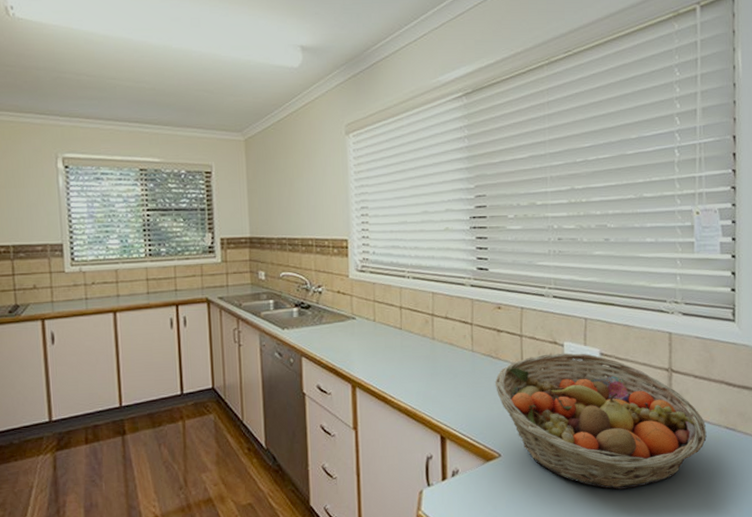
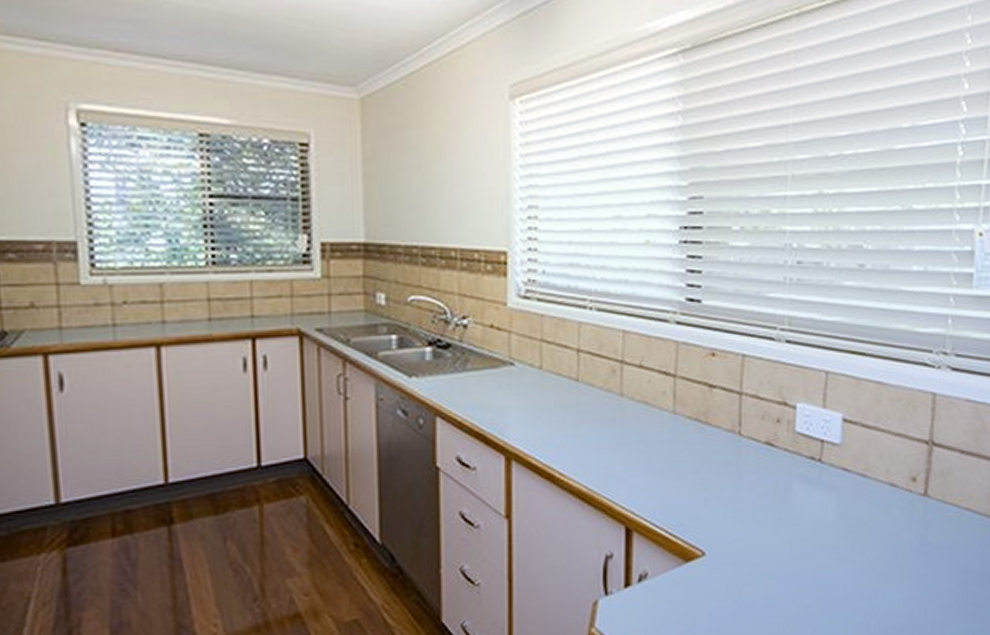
fruit basket: present [494,353,707,490] -> none [701,417,971,598]

